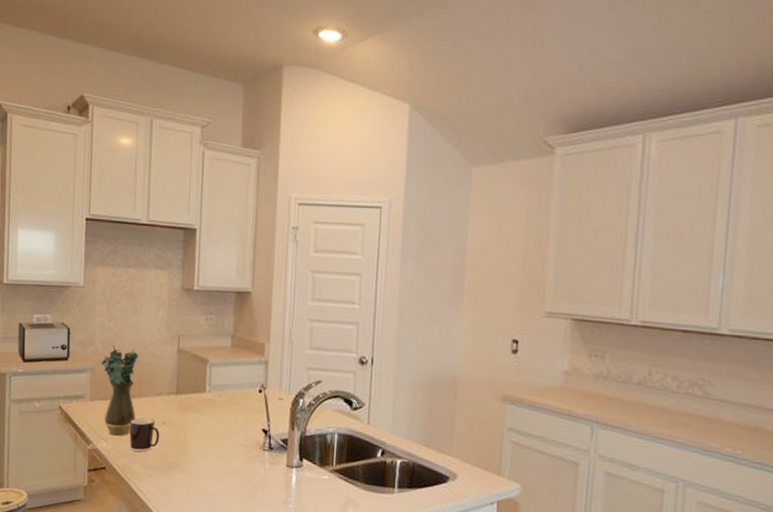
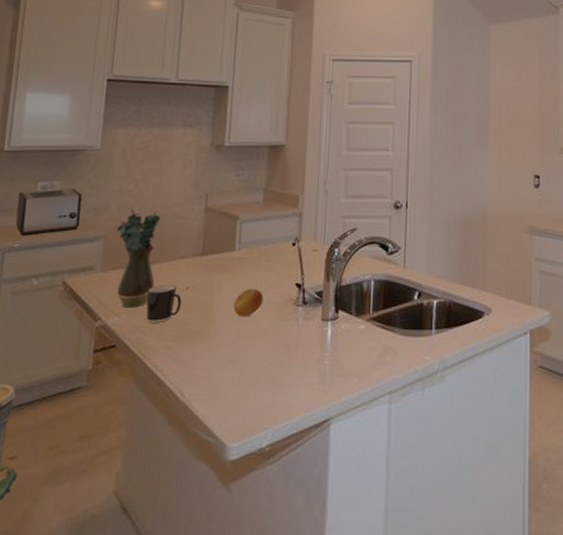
fruit: none [205,429,232,456] -> present [233,289,263,317]

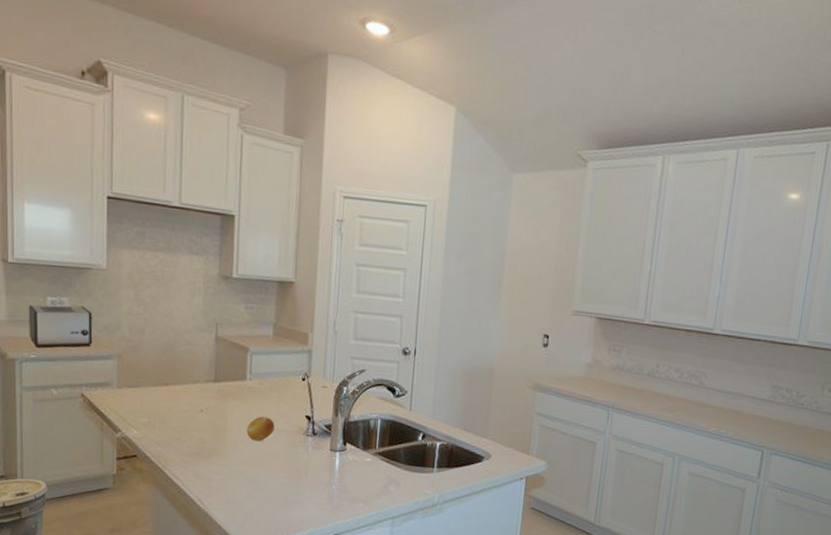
vase: present [116,209,161,308] -> none [129,332,172,424]
mug: present [146,285,182,324] -> none [162,405,197,440]

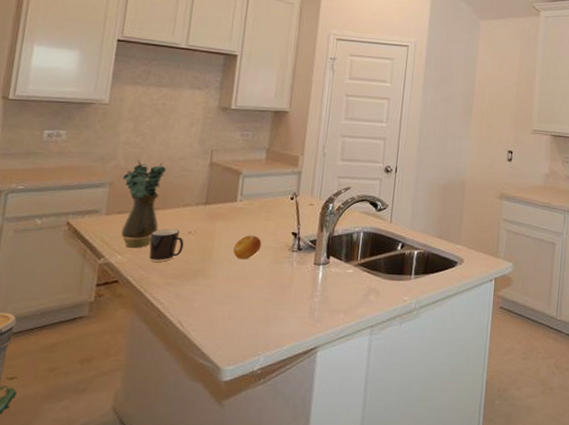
toaster: present [28,305,93,349] -> none [19,137,89,179]
vase: none [129,332,172,424] -> present [121,160,167,248]
mug: none [162,405,197,440] -> present [149,229,184,263]

